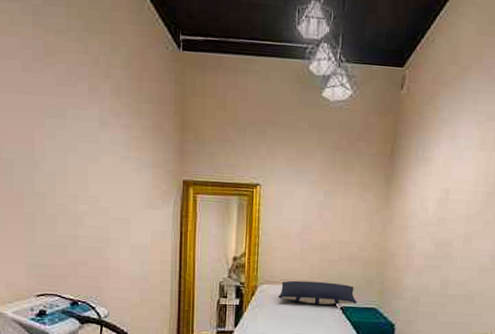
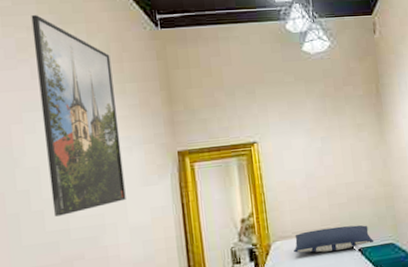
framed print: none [60,18,131,223] -> present [31,15,126,217]

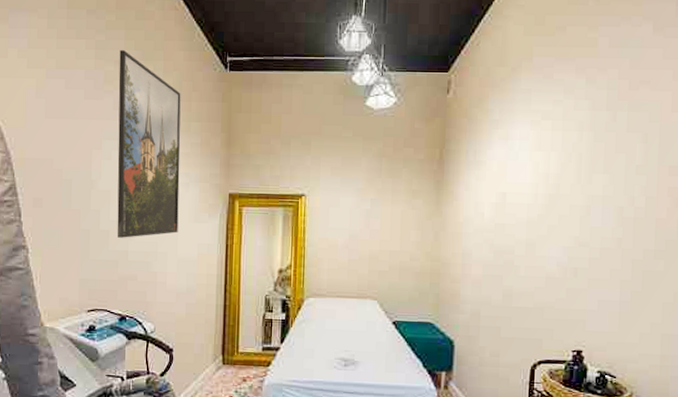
pillow: present [294,225,374,253] -> none [326,293,411,319]

